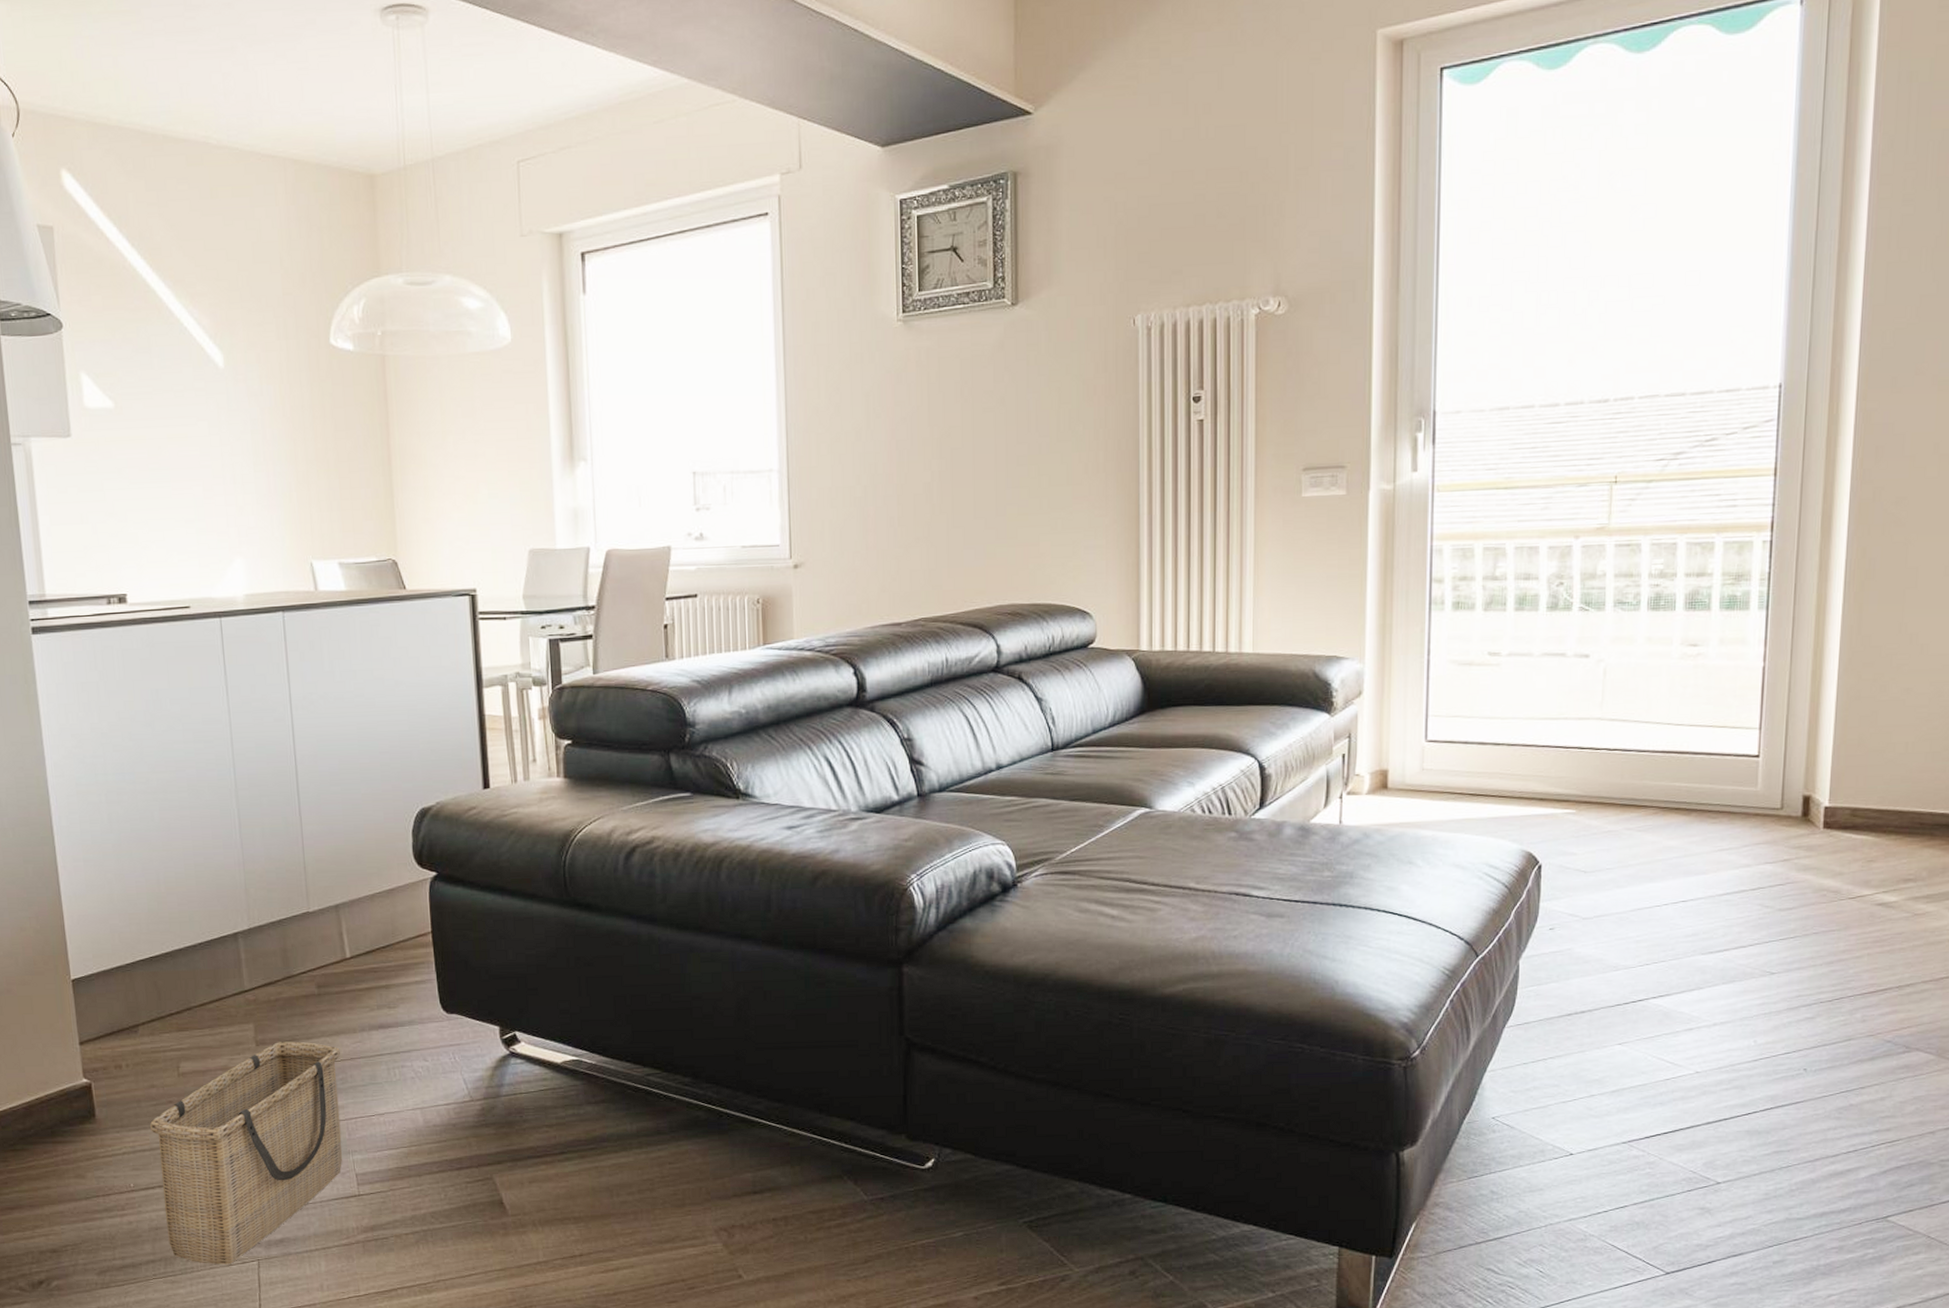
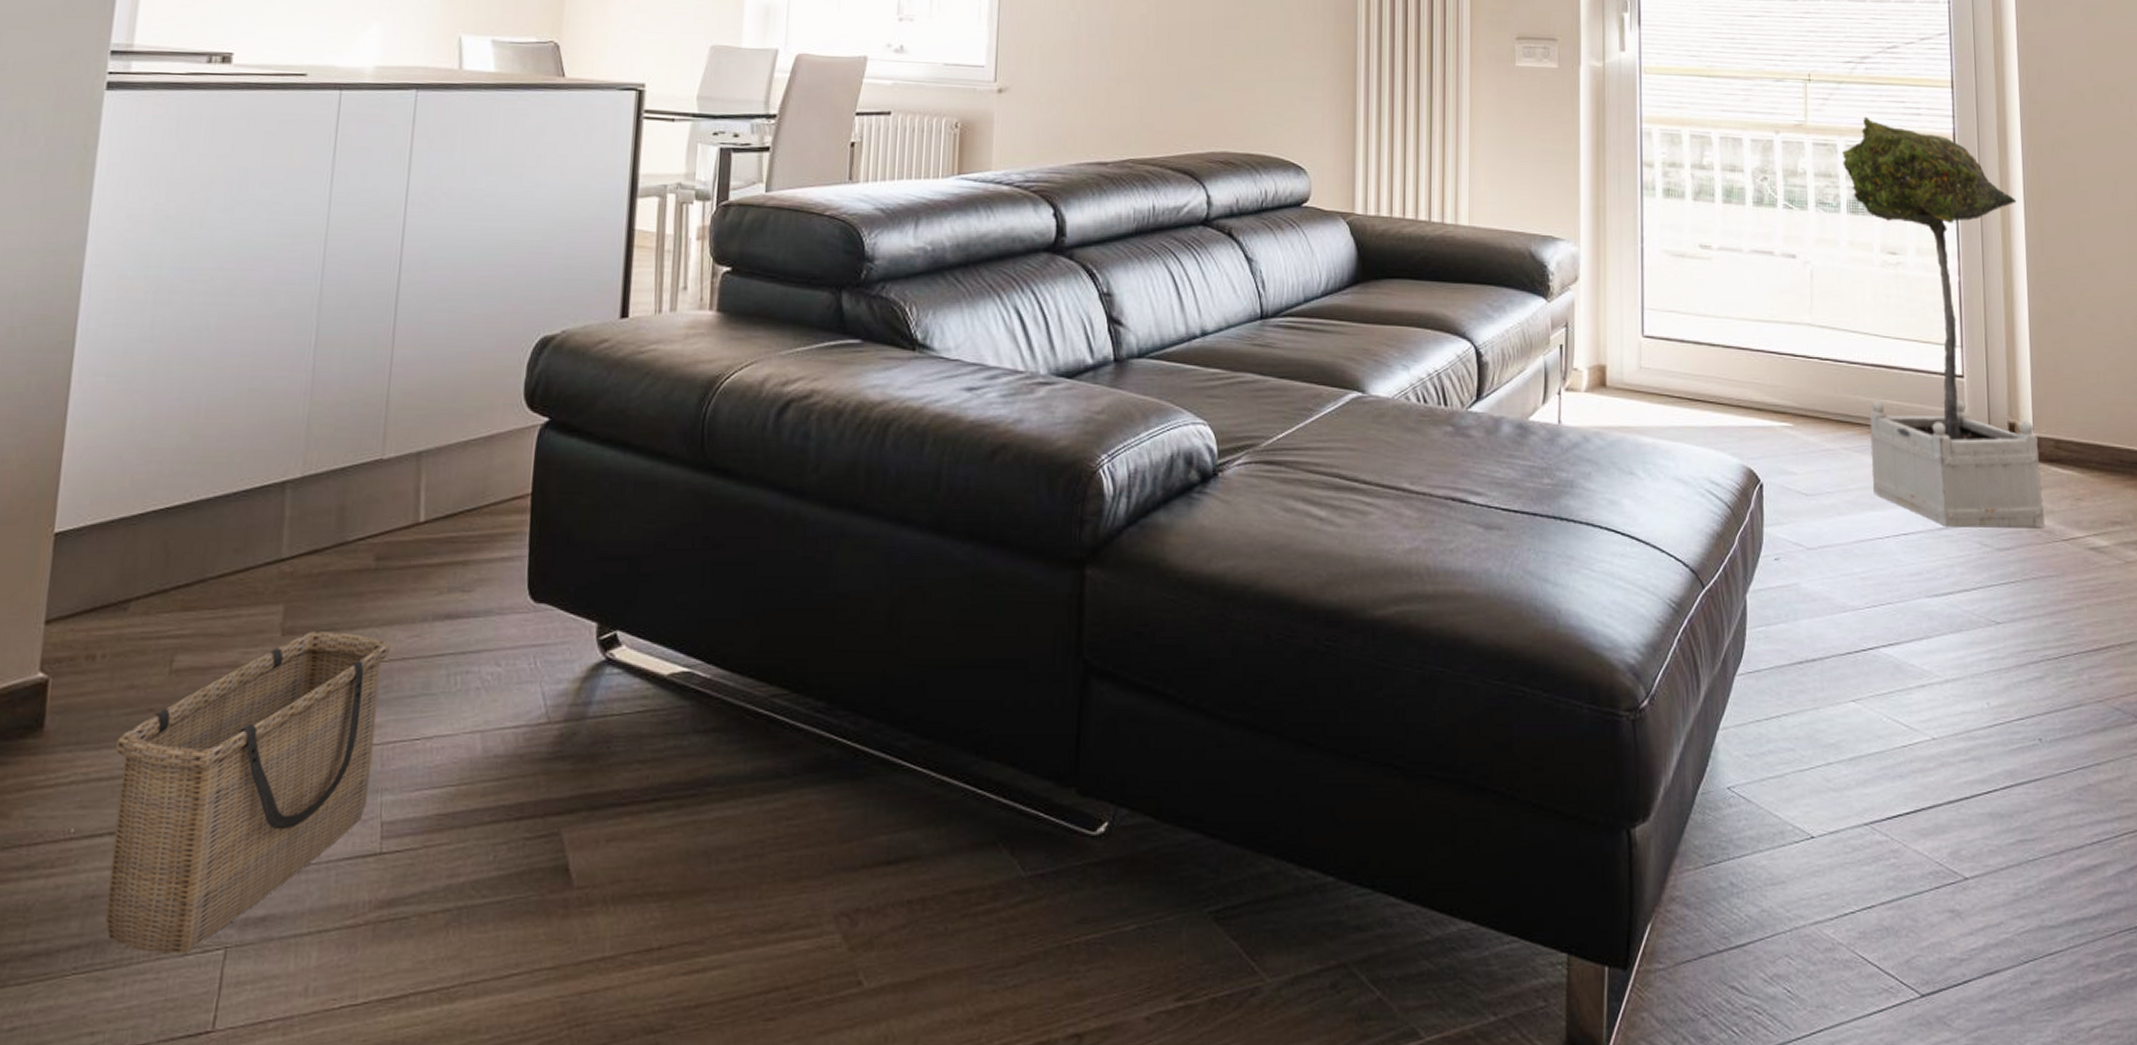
potted tree: none [1646,513,1836,893] -> present [1842,116,2046,528]

